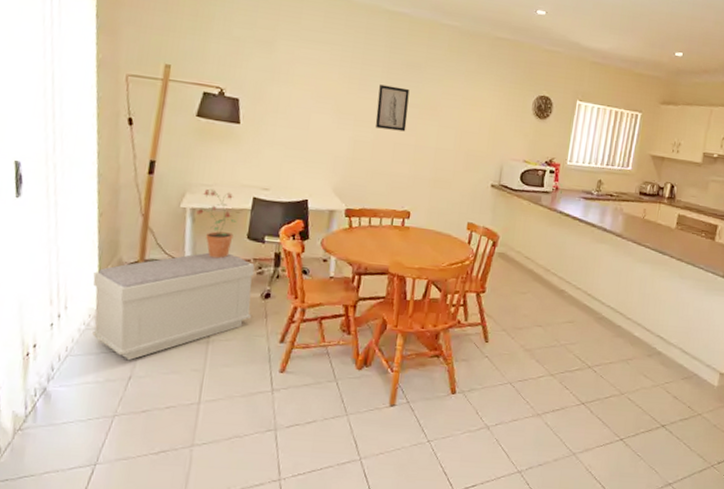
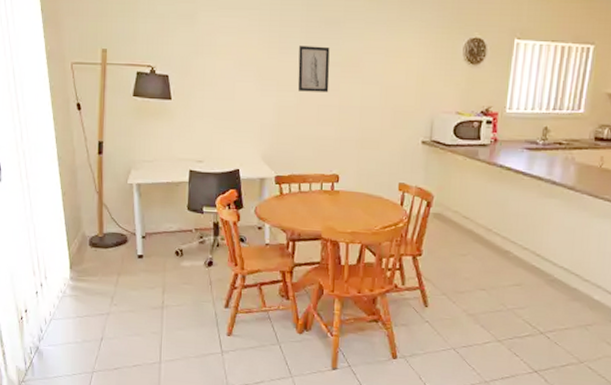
bench: present [92,252,255,360] -> none [64,224,197,323]
potted plant: present [196,189,237,259] -> none [142,164,177,230]

